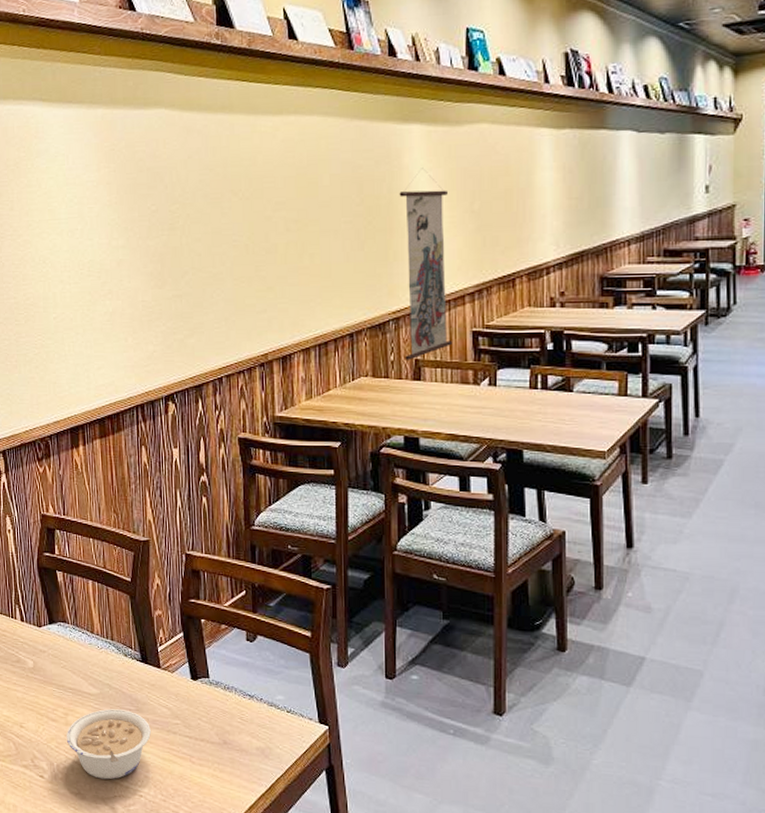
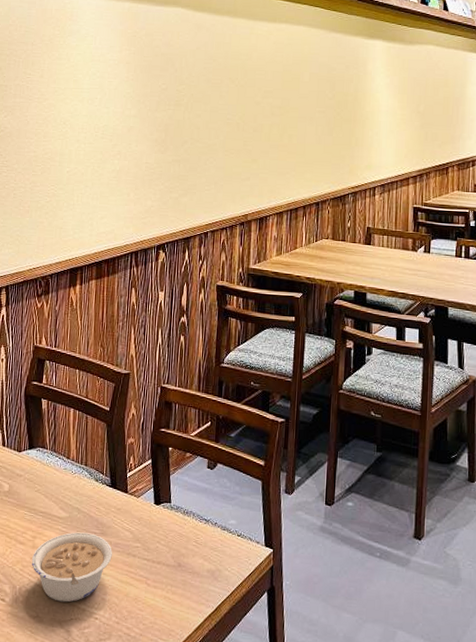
wall scroll: present [399,168,452,360] -> none [359,74,400,228]

